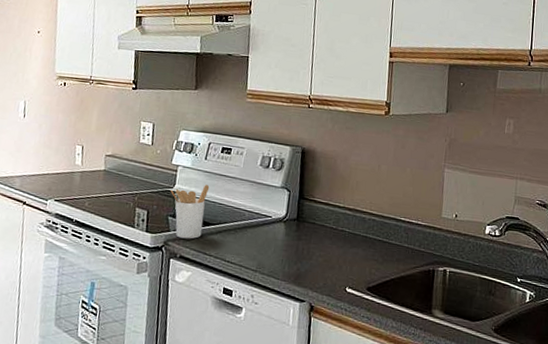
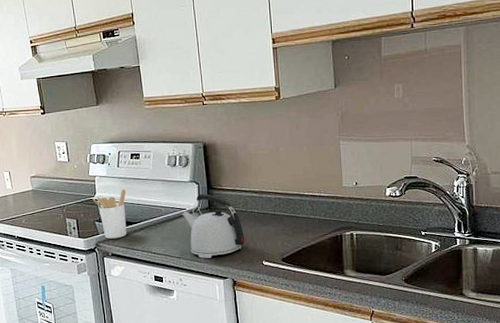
kettle: none [266,202,331,276] -> present [182,193,245,258]

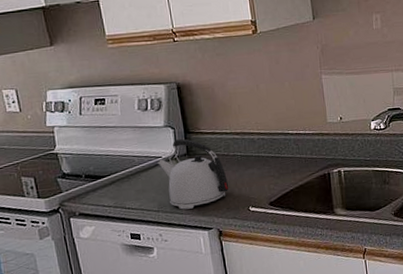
utensil holder: present [92,189,127,239] -> none [52,139,96,197]

